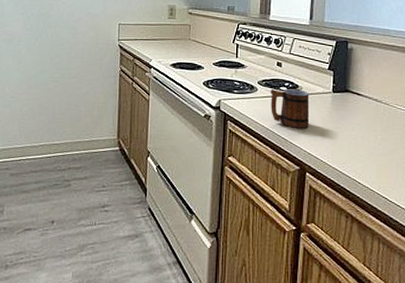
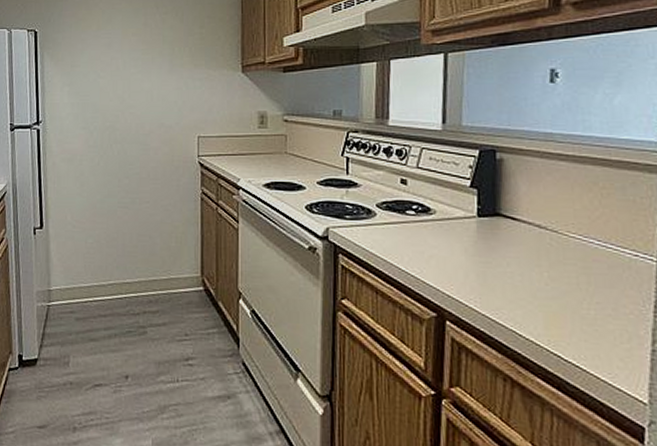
mug: present [271,88,310,129] -> none [394,212,448,264]

